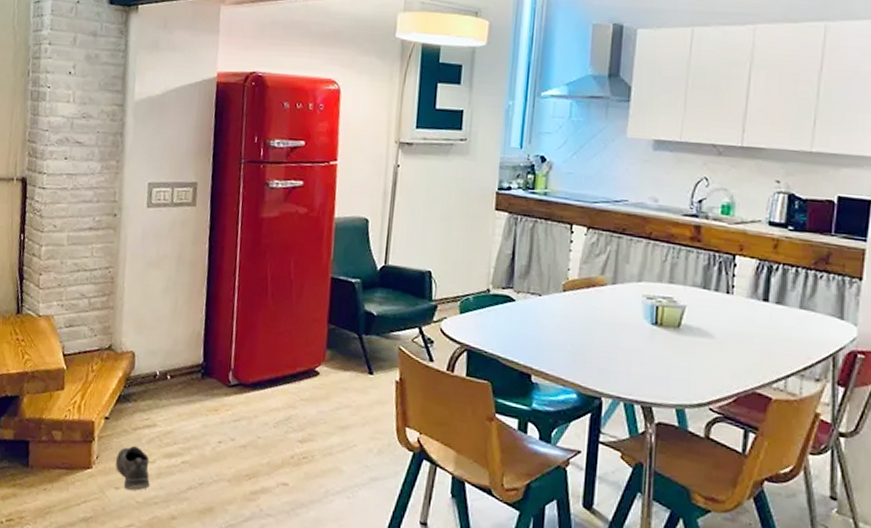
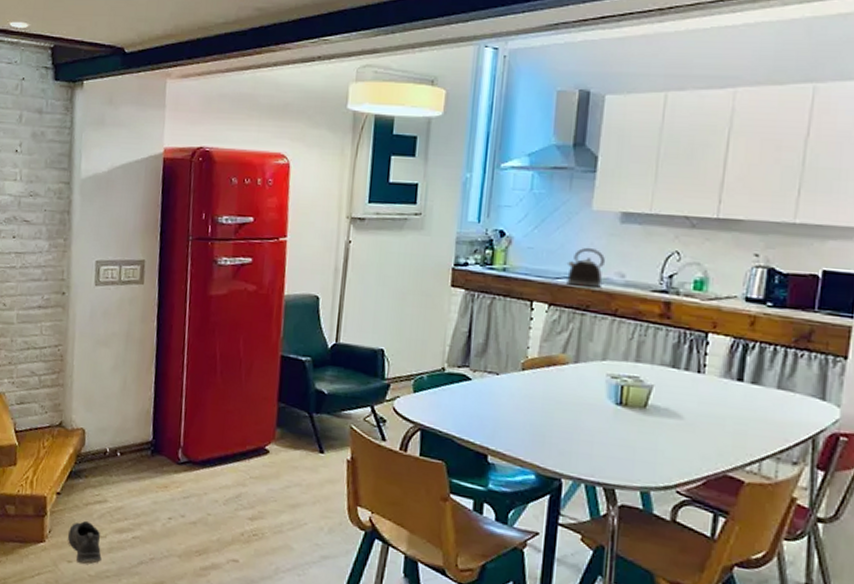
kettle: none [603,173,639,212] -> present [566,247,605,288]

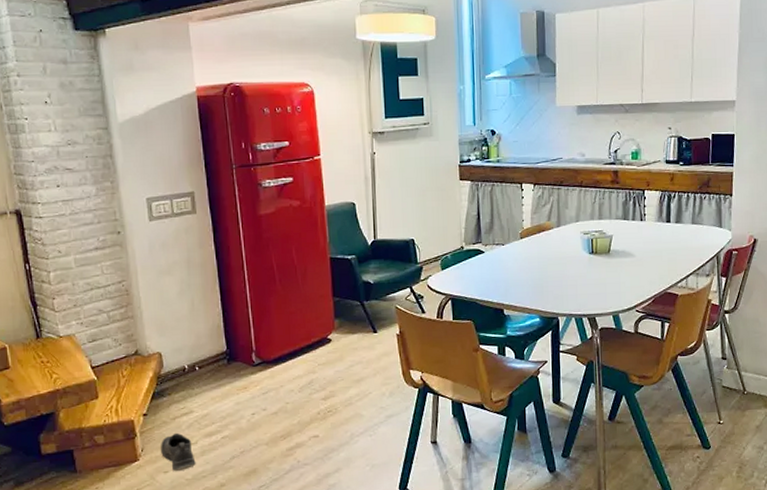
kettle: present [566,247,605,288] -> none [543,136,571,168]

